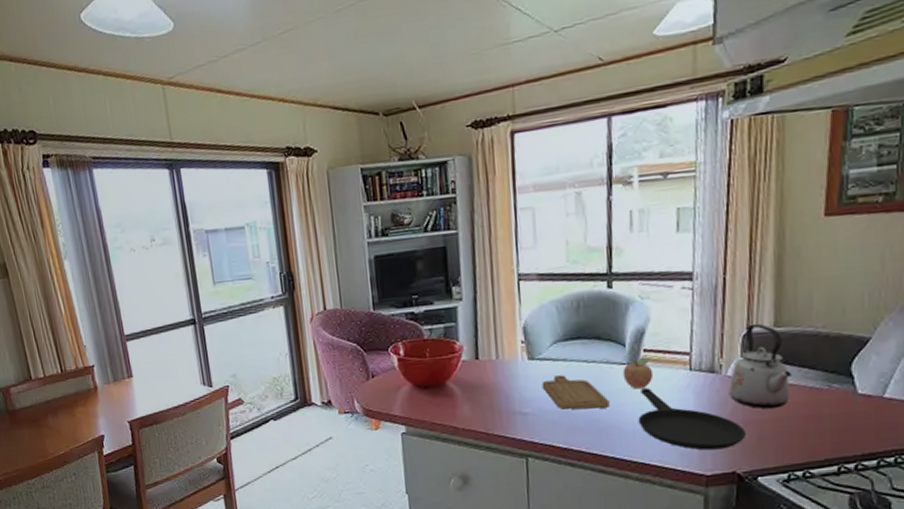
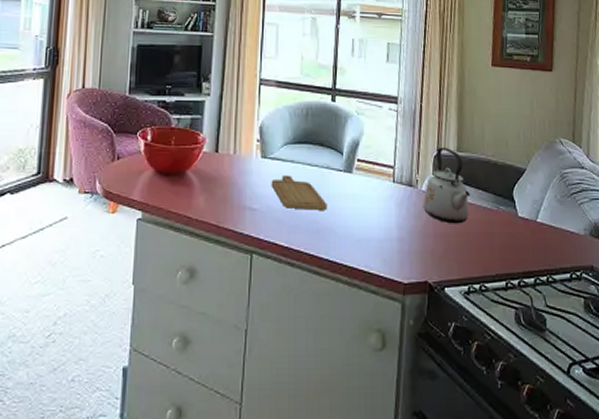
fruit: present [622,357,654,389] -> none [339,166,364,195]
frying pan: present [638,388,747,450] -> none [350,195,437,259]

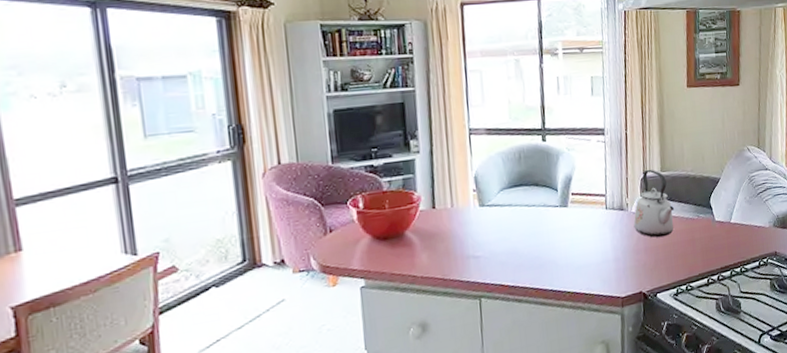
chopping board: present [271,175,327,210] -> none [491,219,548,250]

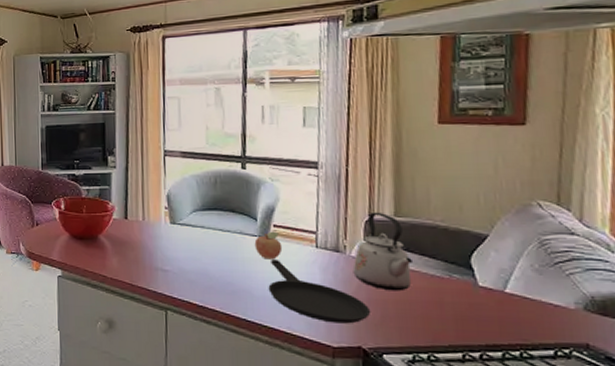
fruit: none [556,199,580,228] -> present [254,231,283,260]
frying pan: none [569,226,648,276] -> present [268,260,371,324]

